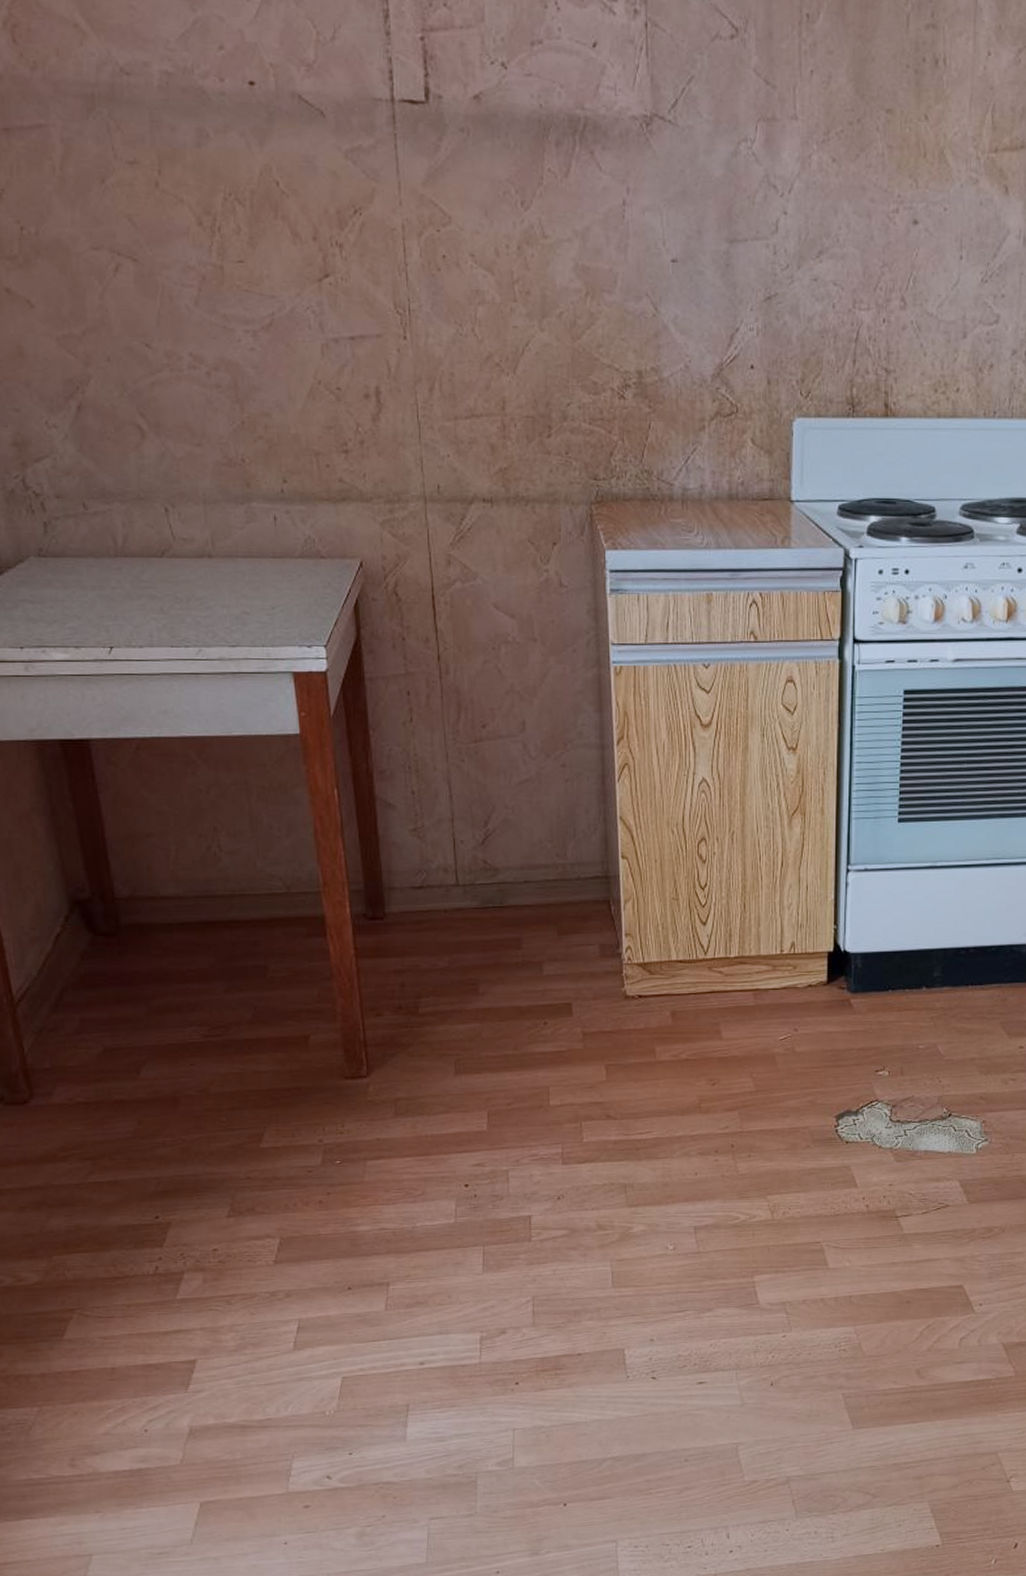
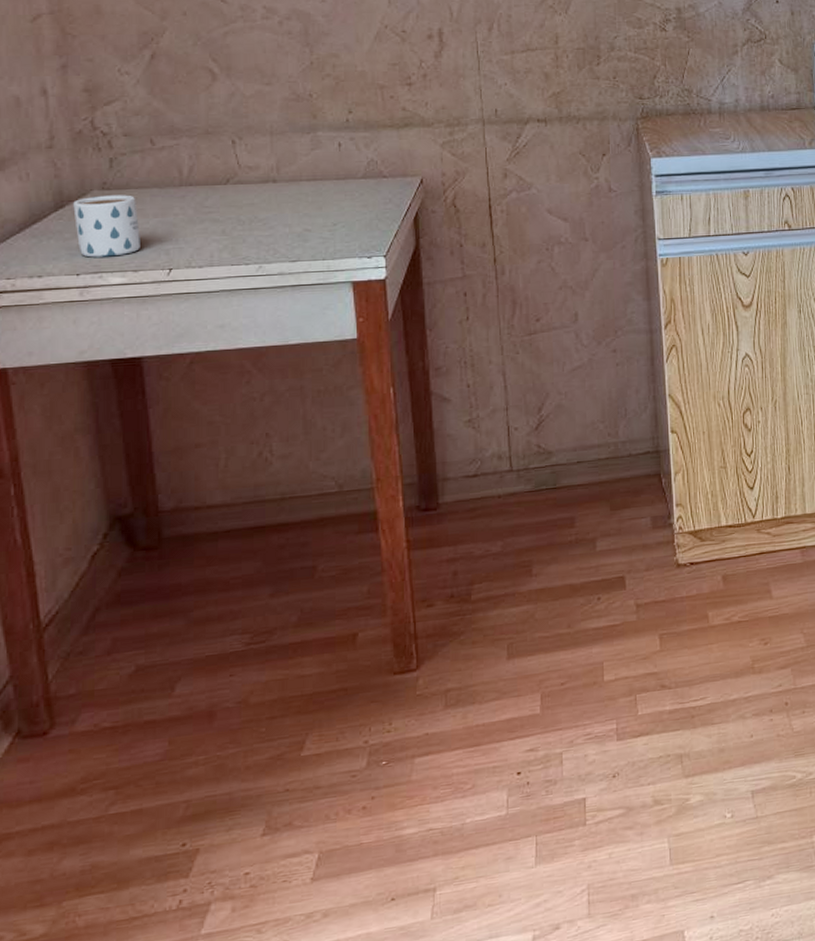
mug: none [11,563,80,630] -> present [73,195,140,258]

